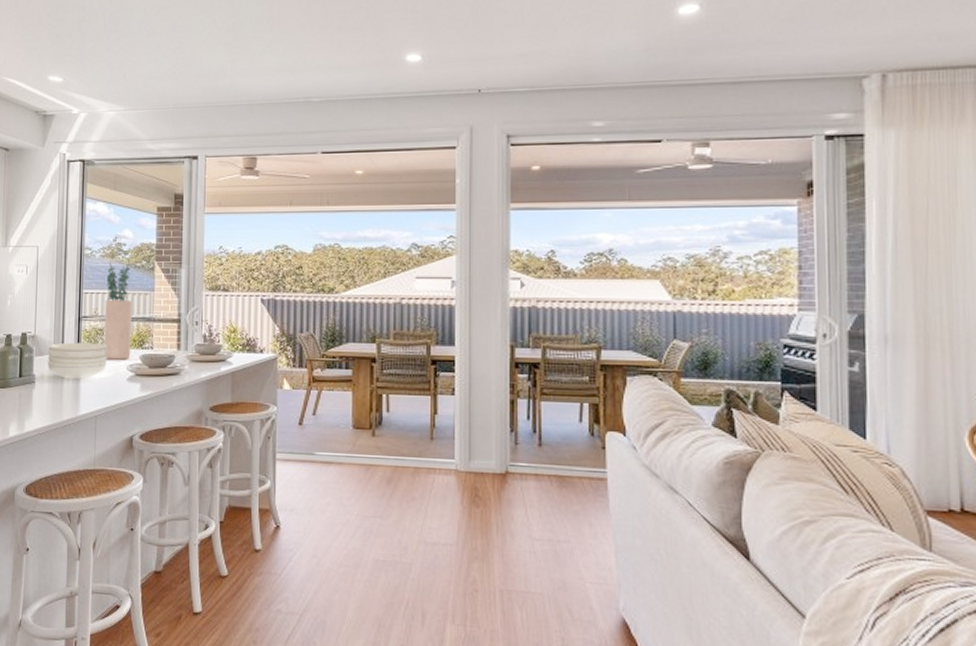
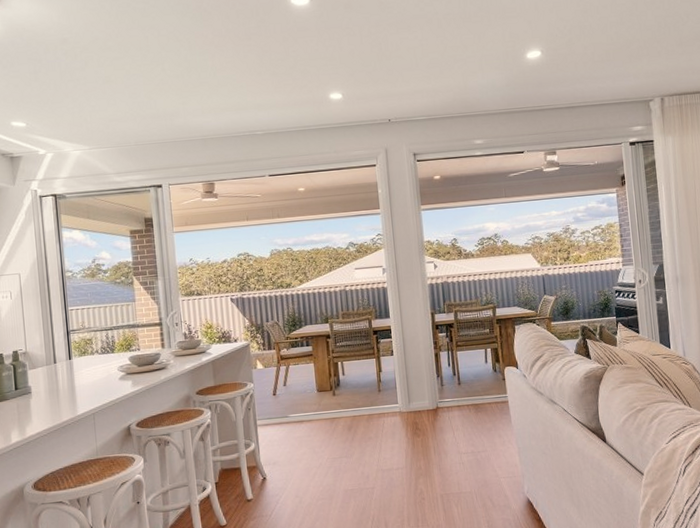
bowl: present [47,342,108,379] -> none [40,351,99,386]
vase: present [104,259,132,360] -> none [89,276,120,364]

